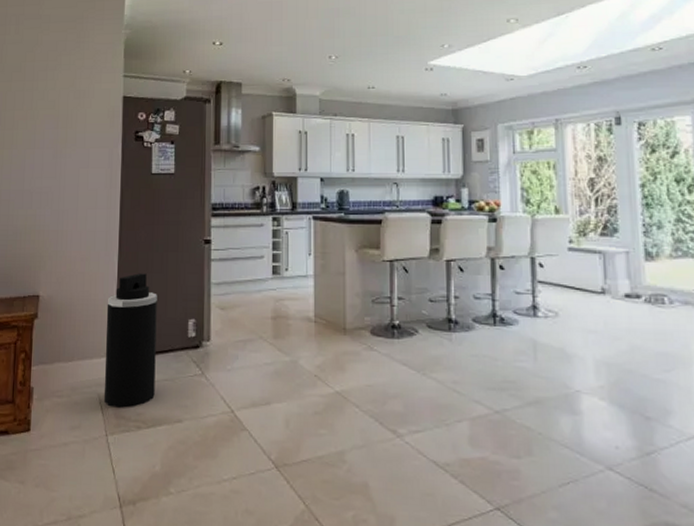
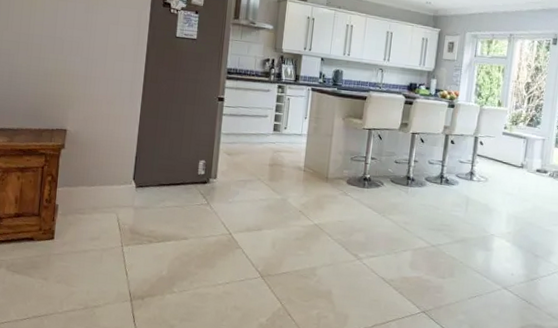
trash can: present [104,273,157,408] -> none [122,119,174,226]

